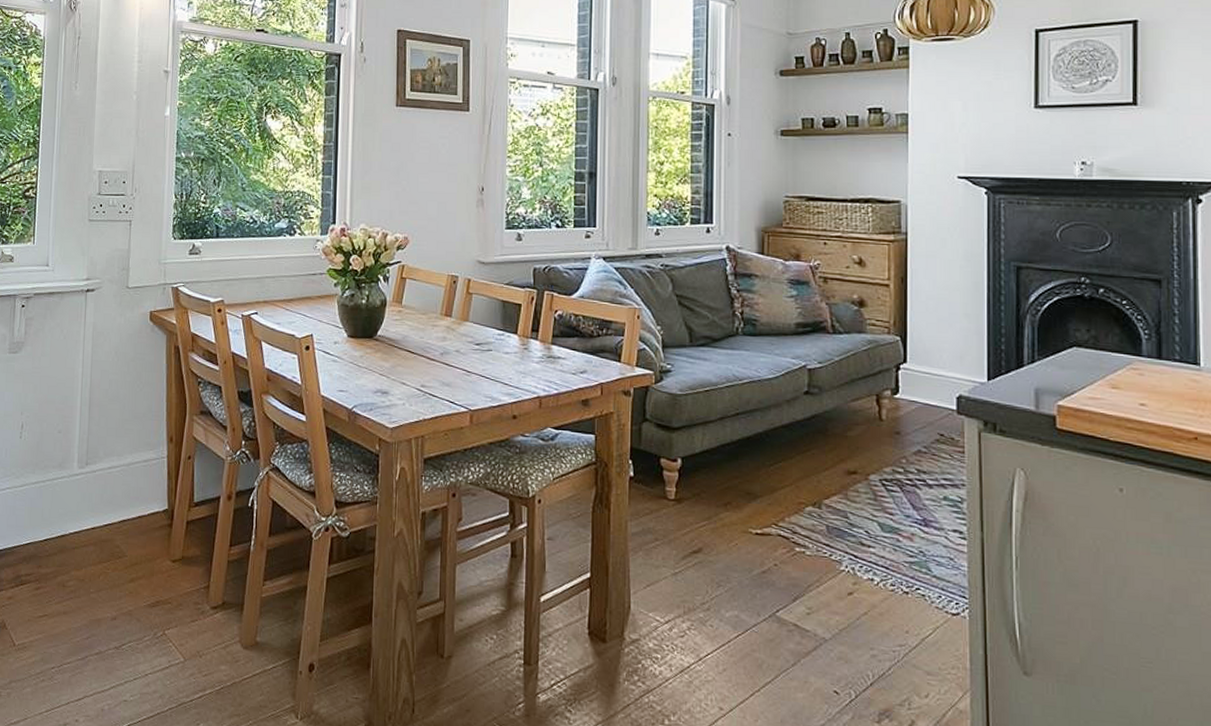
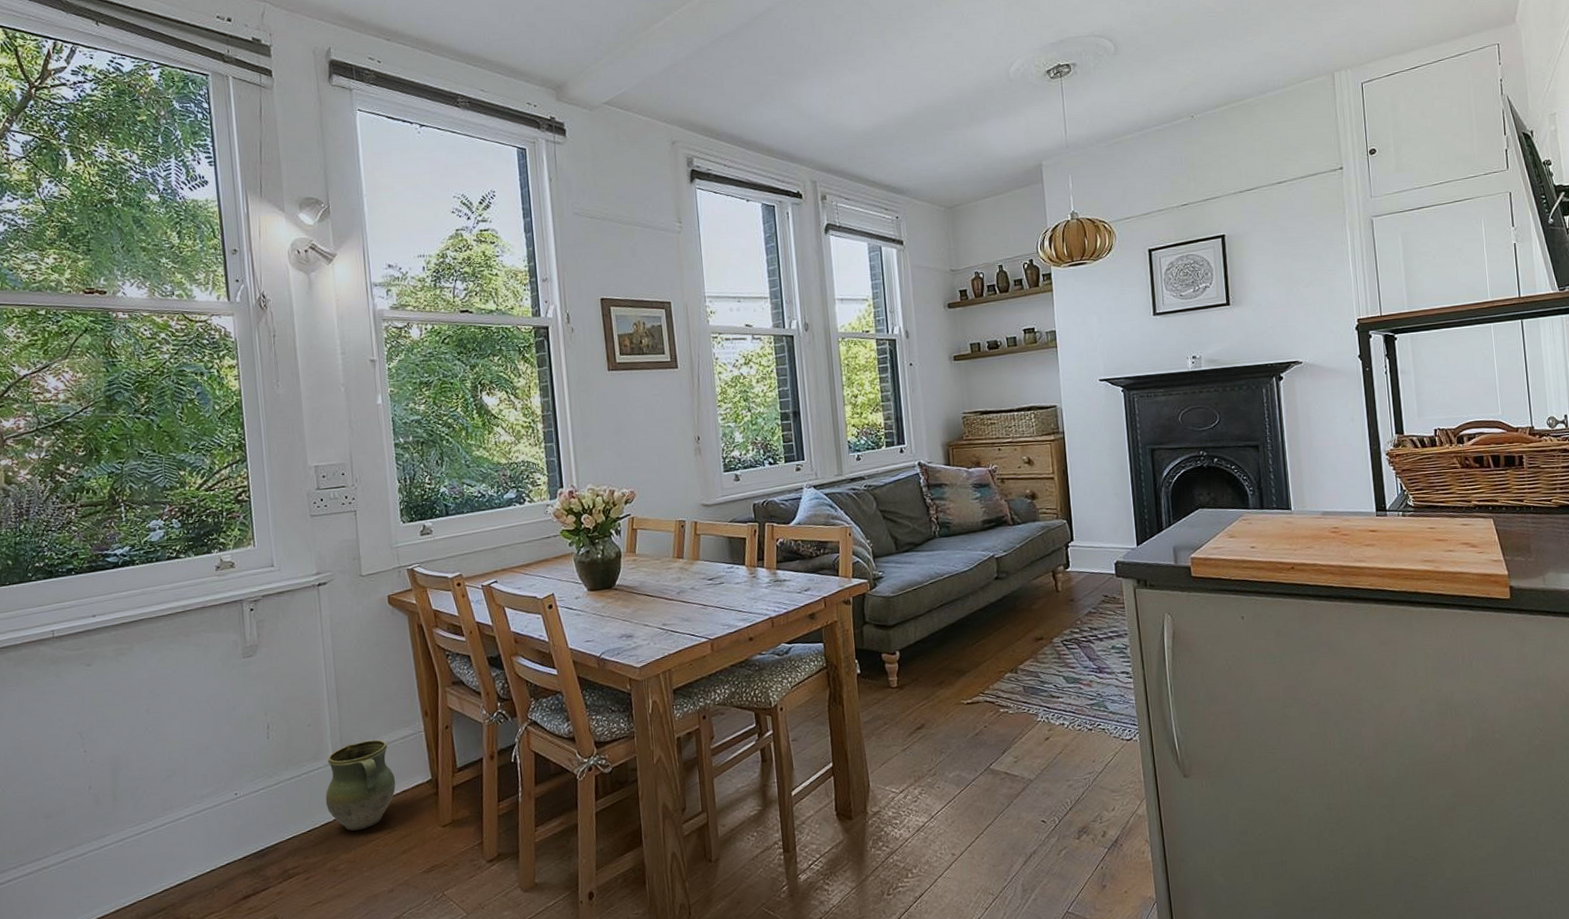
ceramic jug: none [64,457,133,549] -> present [325,739,396,831]

